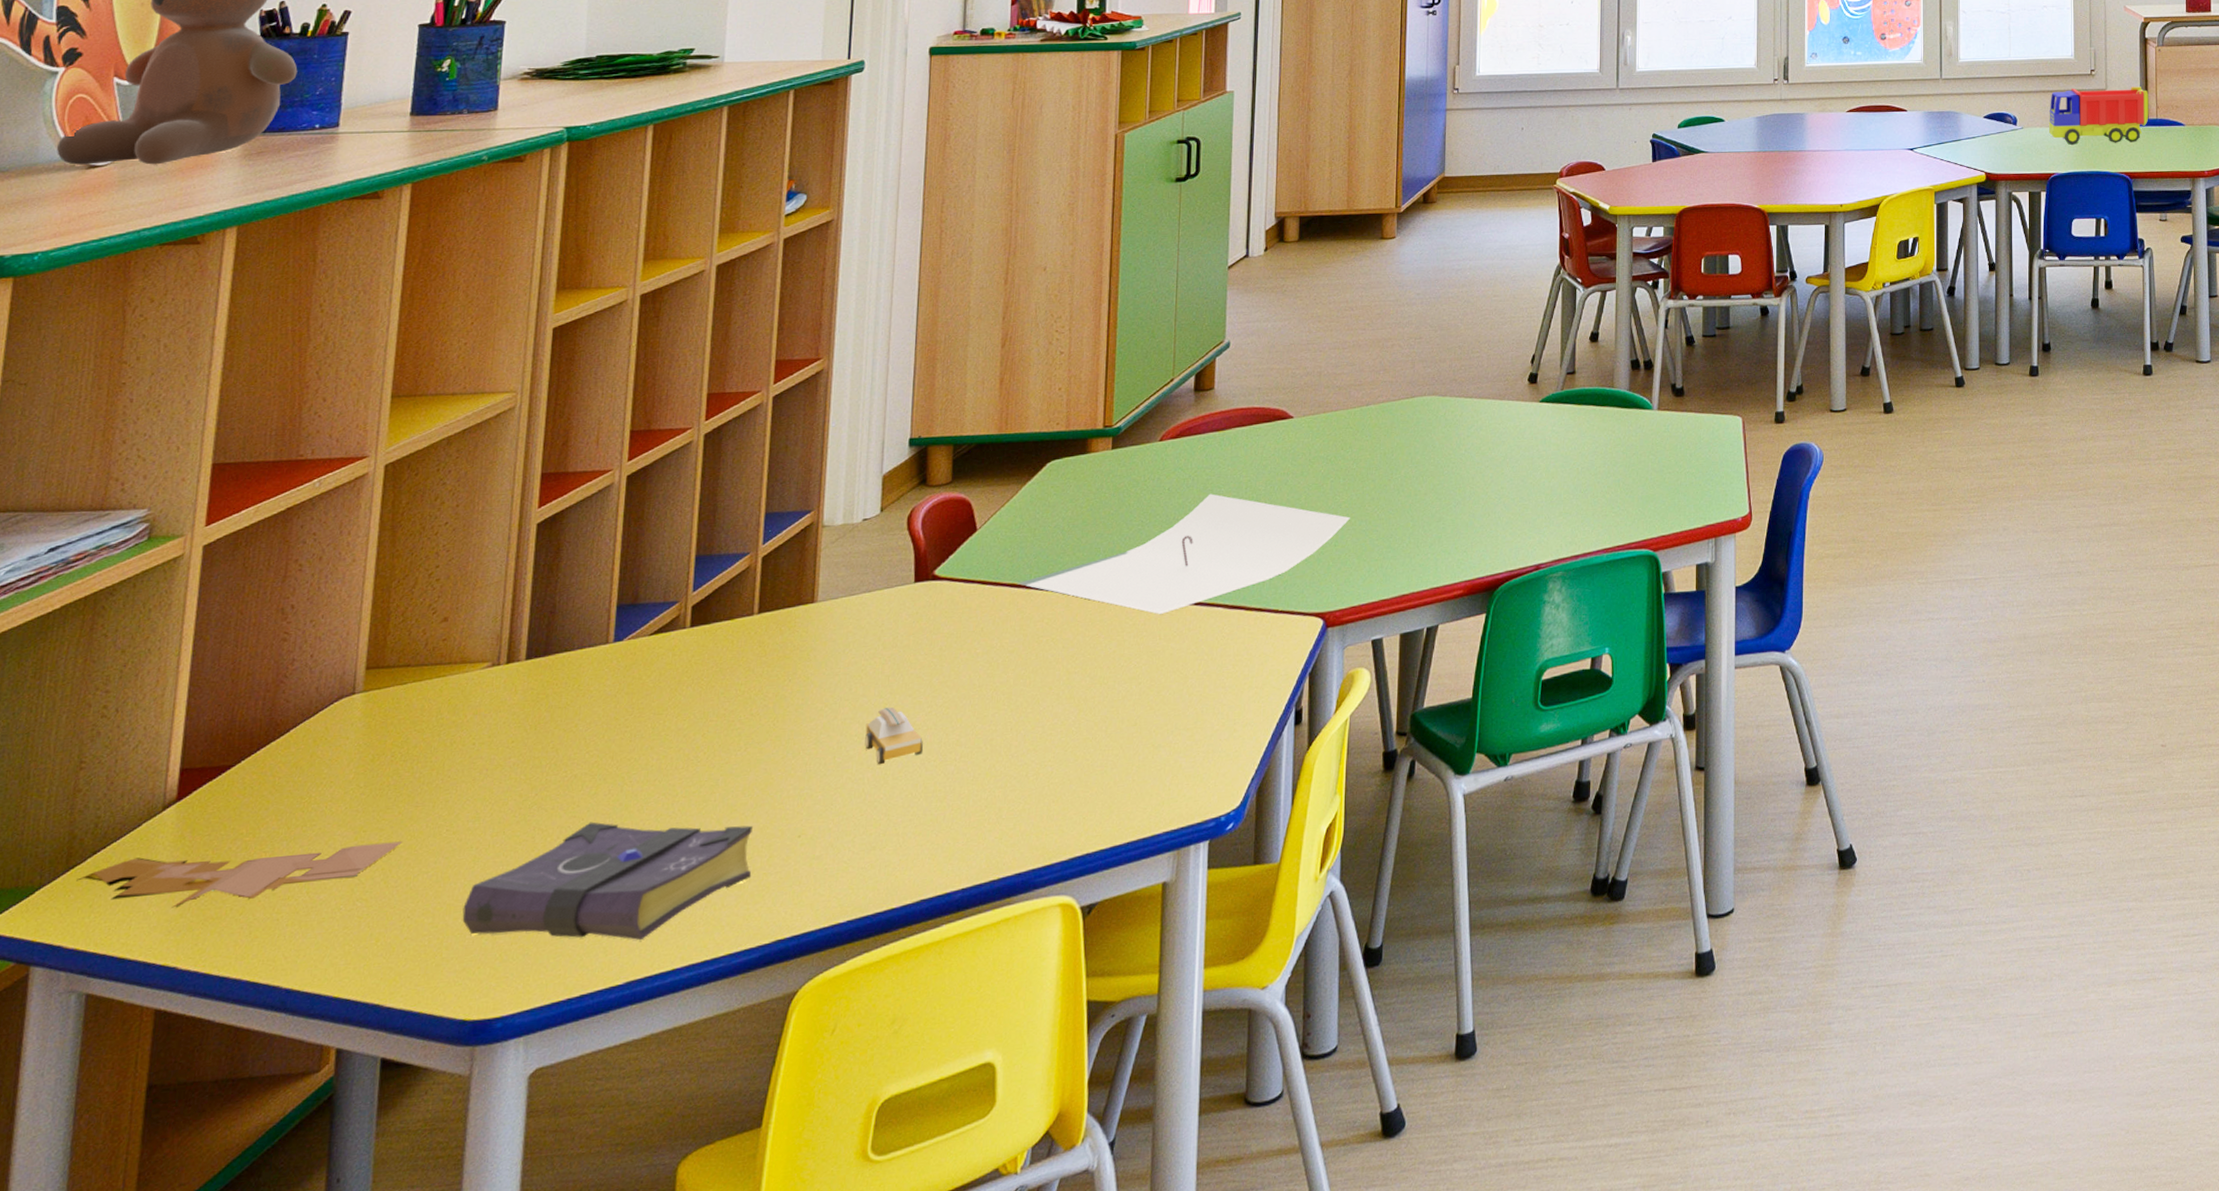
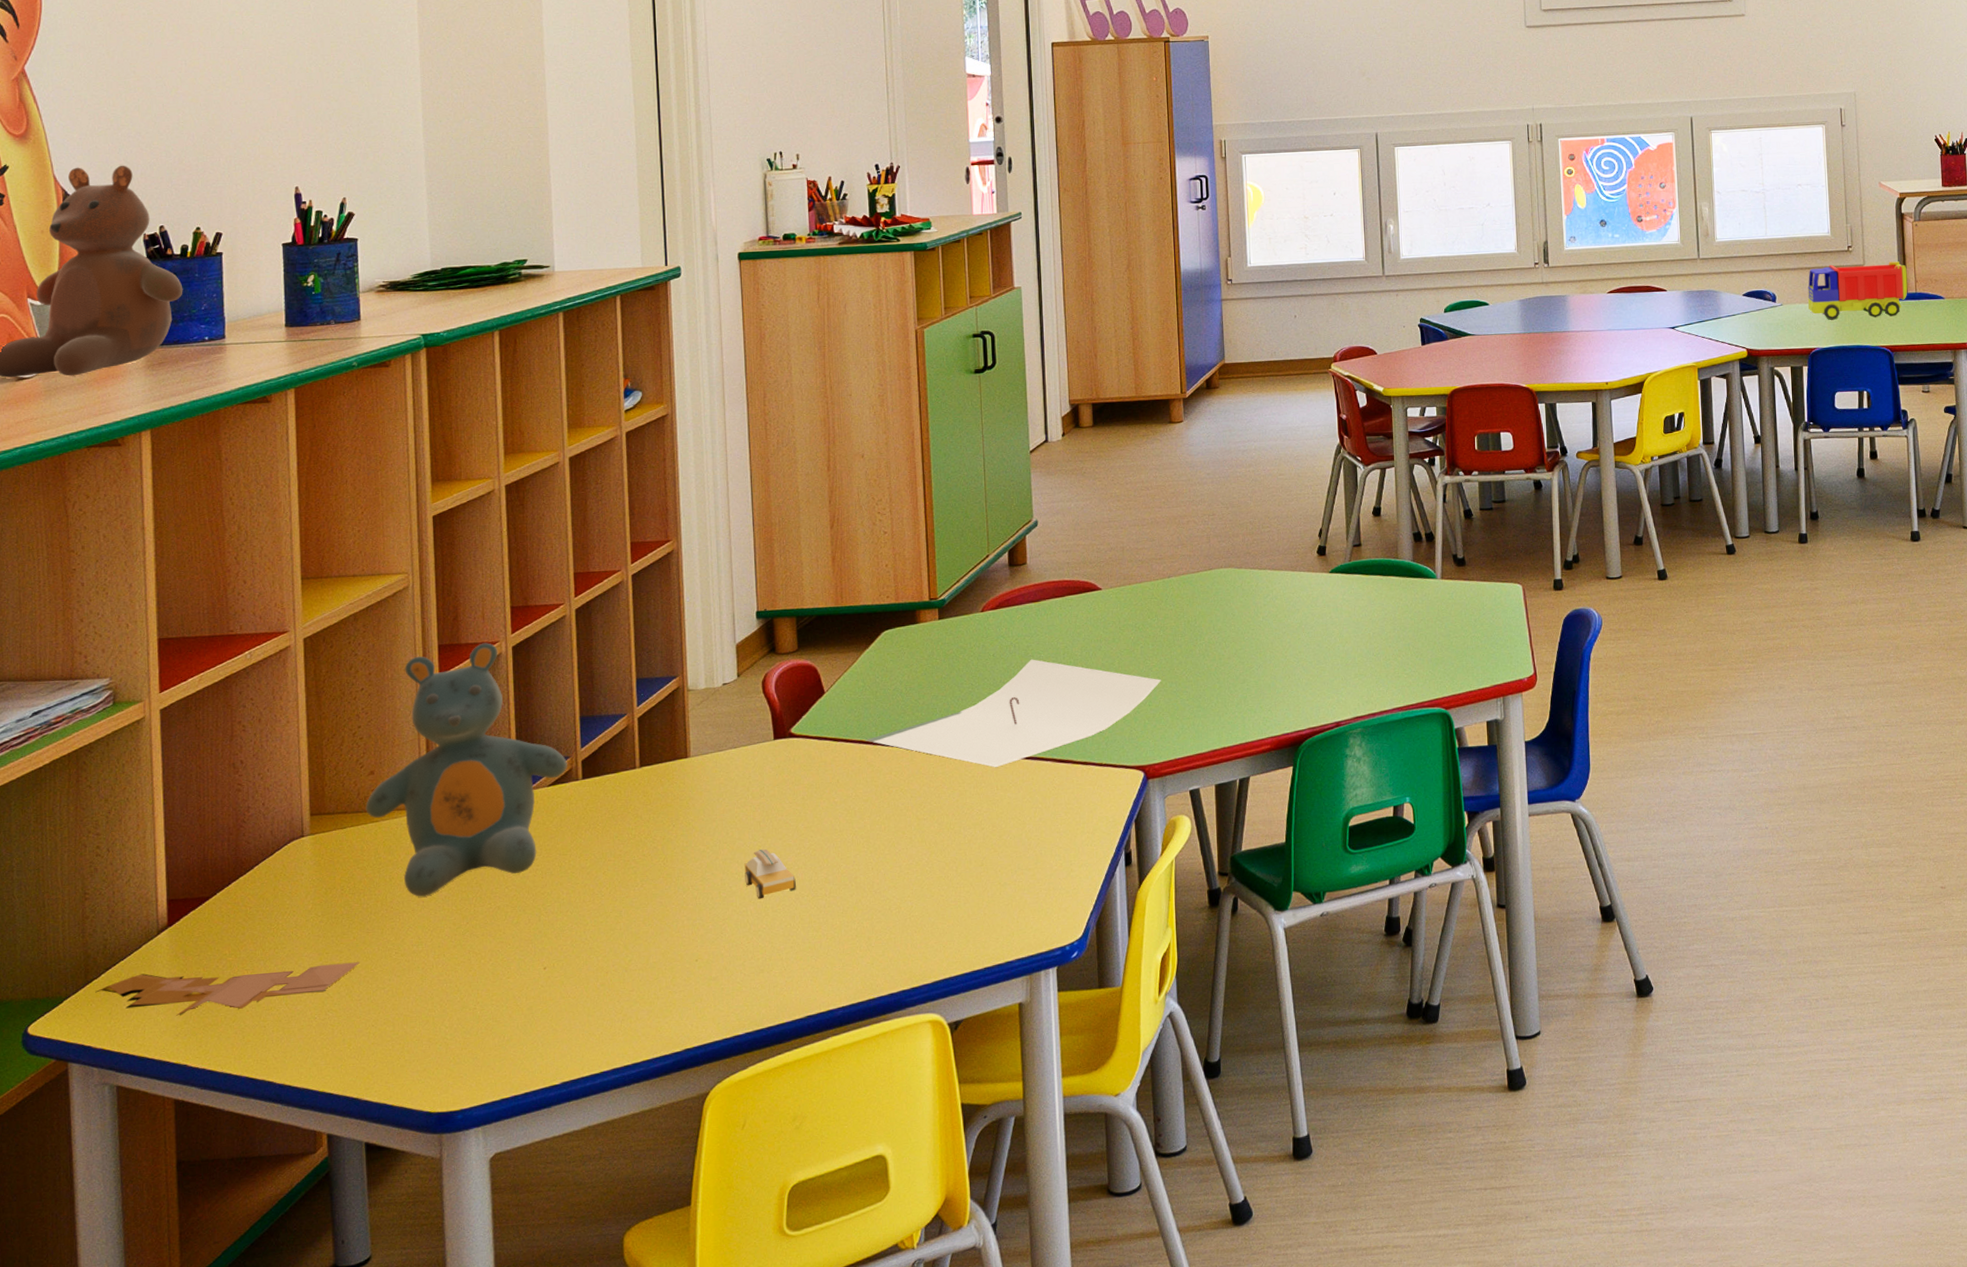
stuffed animal: none [432,471,675,764] -> present [365,642,567,897]
book: present [462,821,754,940] -> none [417,946,659,1047]

